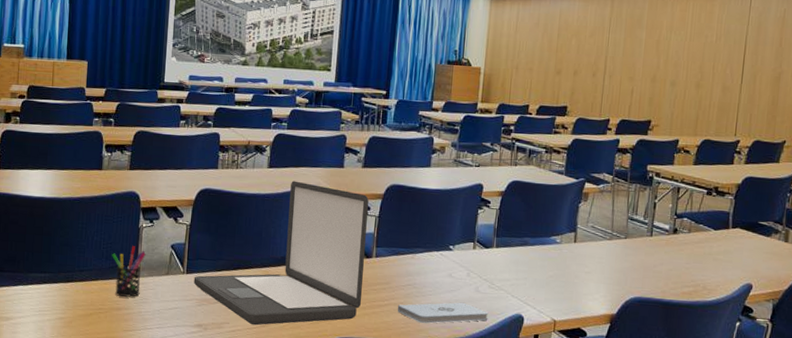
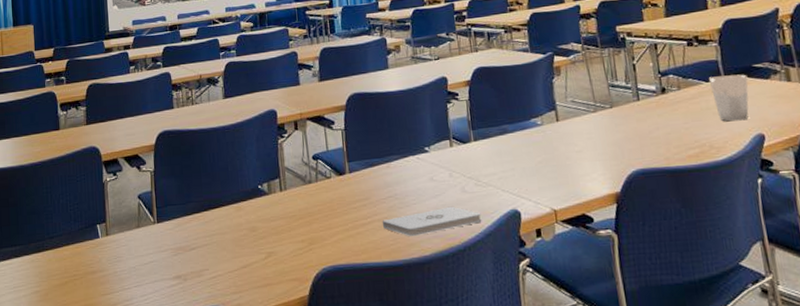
pen holder: present [112,246,146,297] -> none [80,203,114,259]
laptop: present [193,181,369,326] -> none [165,107,344,268]
drinking glass: none [717,226,752,270] -> present [708,74,749,122]

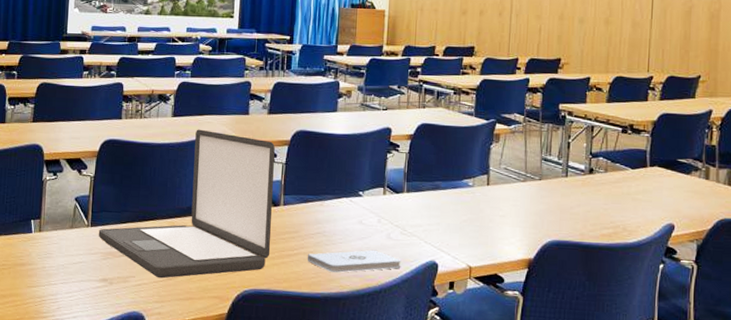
laptop: none [165,107,344,268] -> present [98,129,275,279]
drinking glass: present [708,74,749,122] -> none [634,165,670,209]

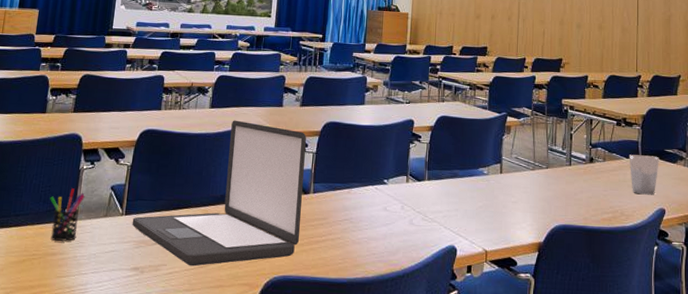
pen holder: none [15,199,50,252] -> present [50,188,85,241]
notepad: present [307,250,401,273] -> none [334,235,423,258]
drinking glass: none [634,165,670,209] -> present [629,154,659,195]

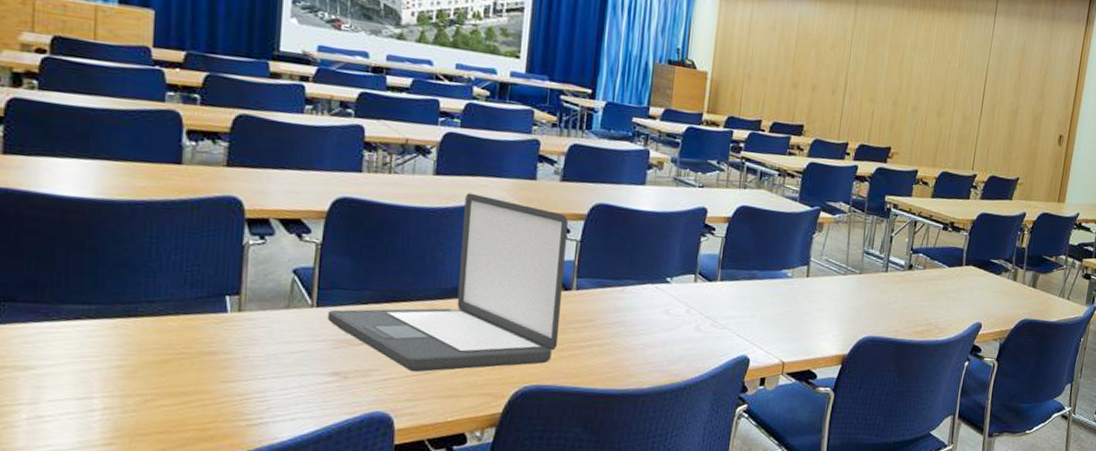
pen holder: present [50,188,85,241] -> none [200,269,254,337]
drinking glass: present [629,154,659,195] -> none [950,263,984,308]

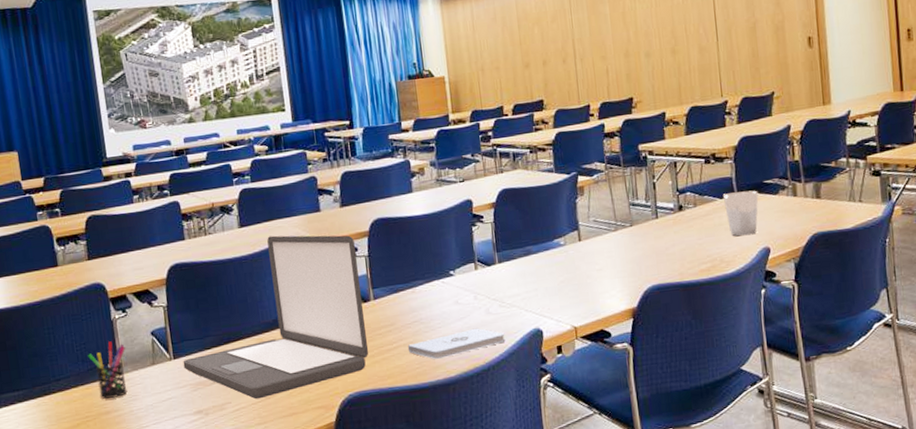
pen holder: none [200,269,254,337] -> present [88,341,128,399]
notepad: none [602,342,710,367] -> present [407,328,506,359]
drinking glass: none [950,263,984,308] -> present [722,190,759,236]

